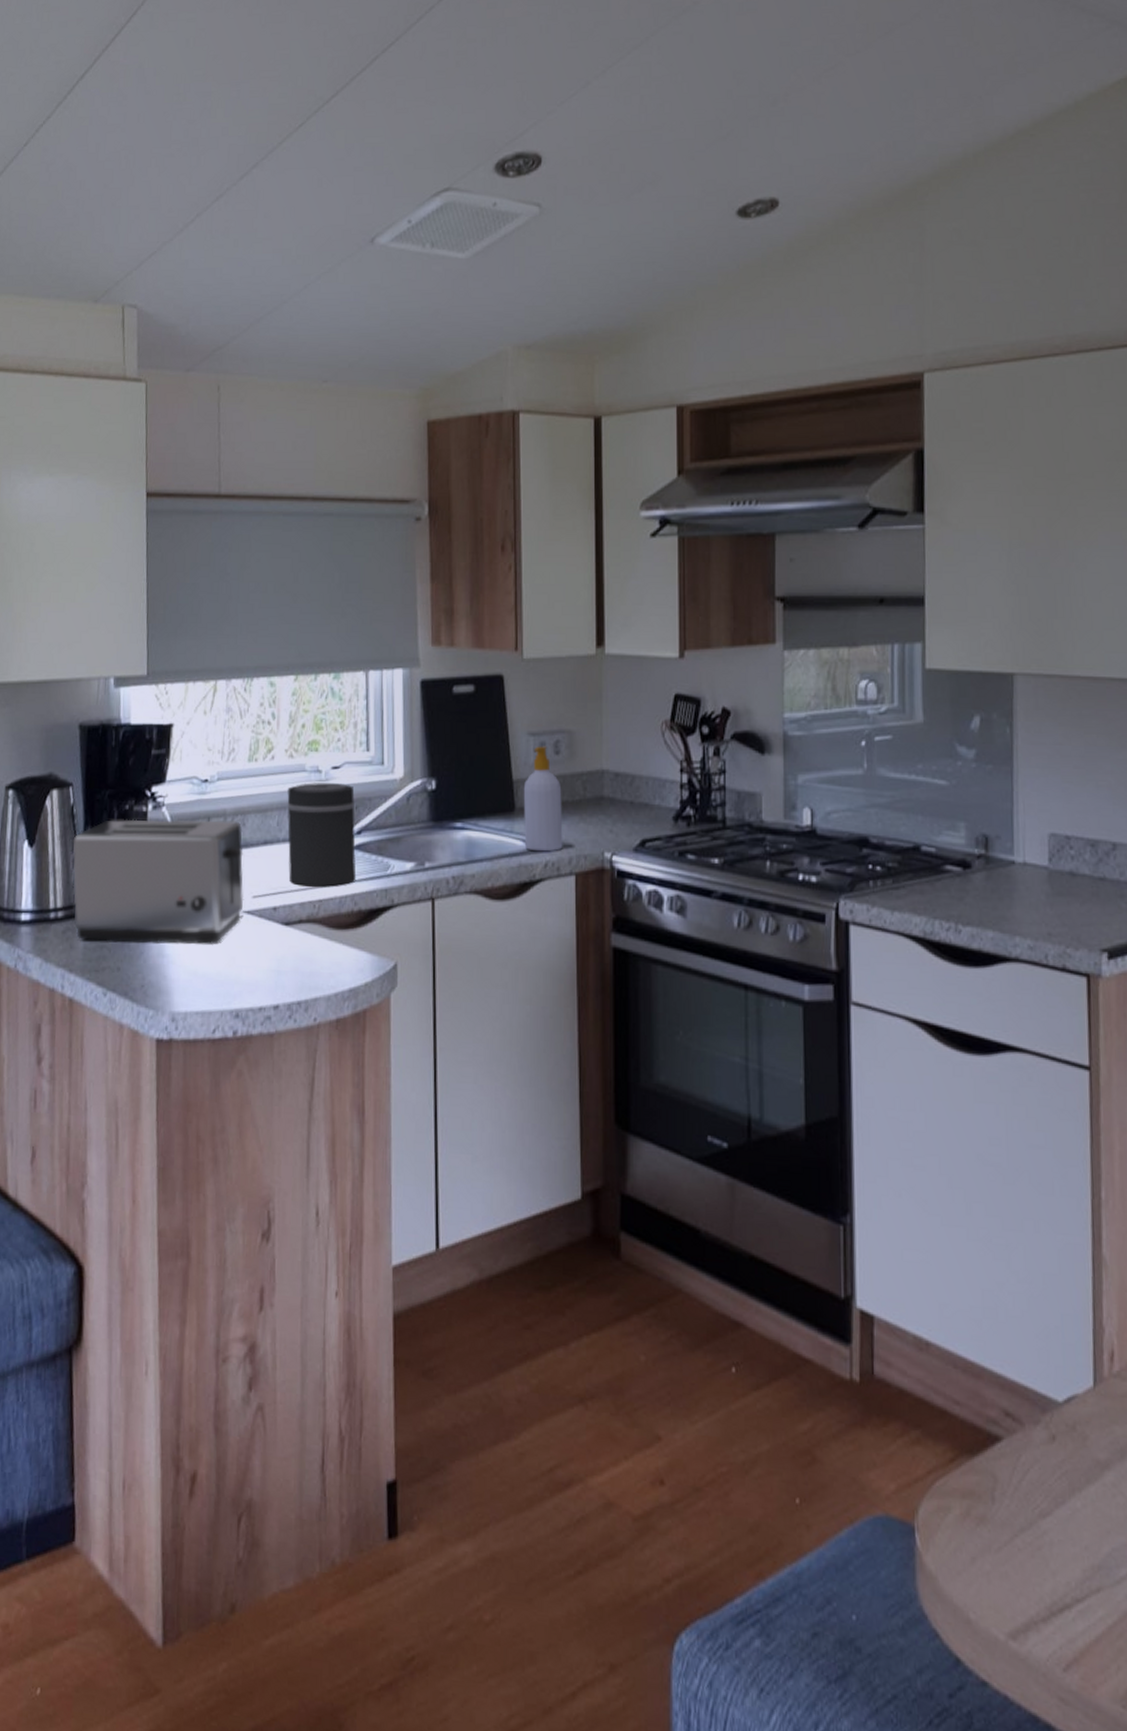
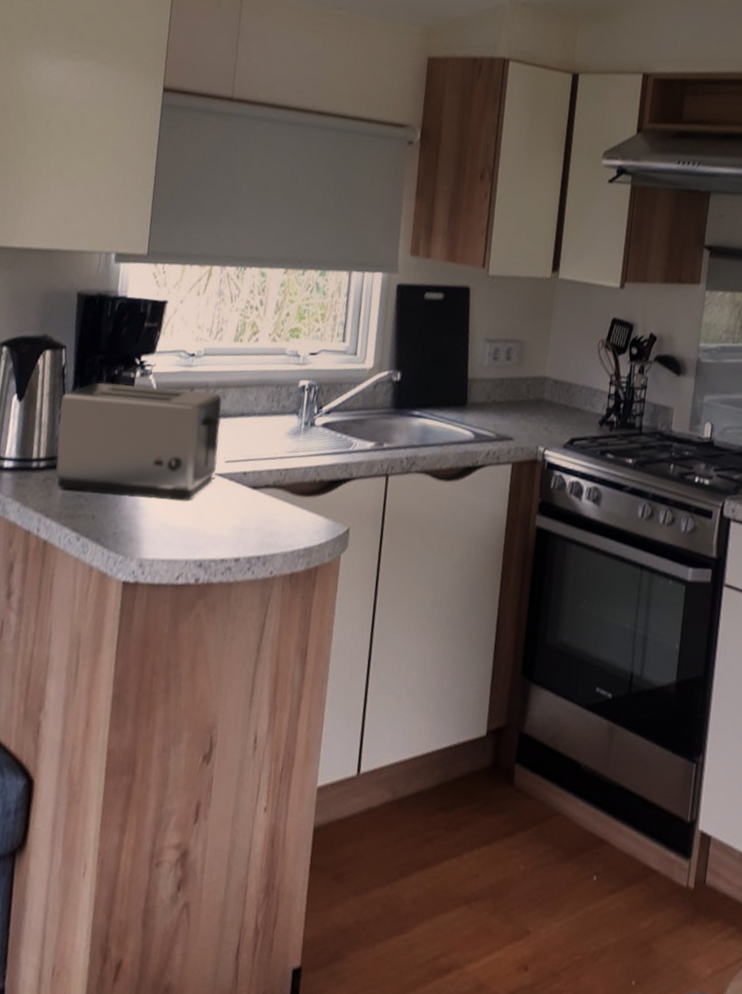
cylinder: present [287,782,356,887] -> none [260,364,328,458]
soap bottle: present [523,746,563,852] -> none [472,351,509,443]

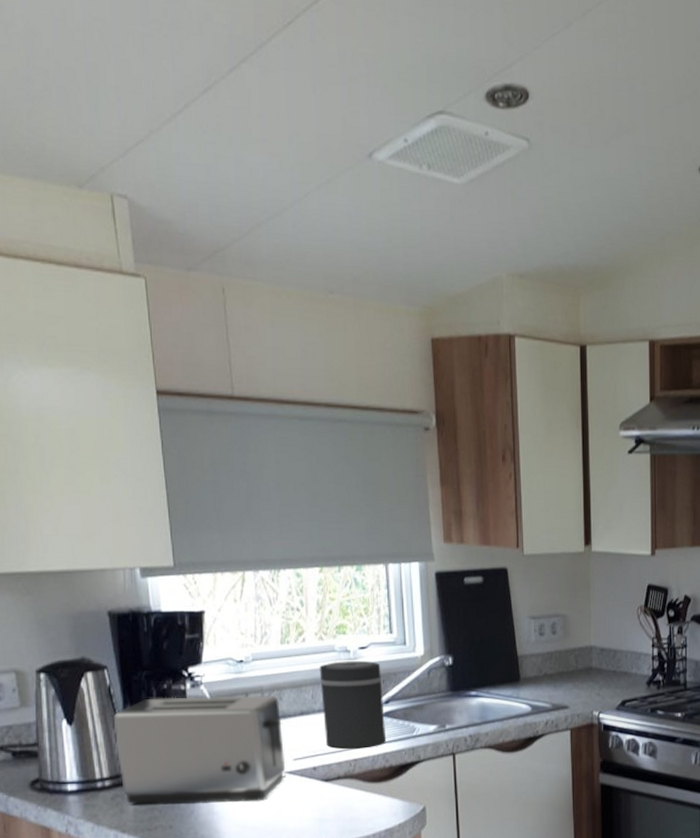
cylinder: none [260,364,328,458] -> present [319,661,387,749]

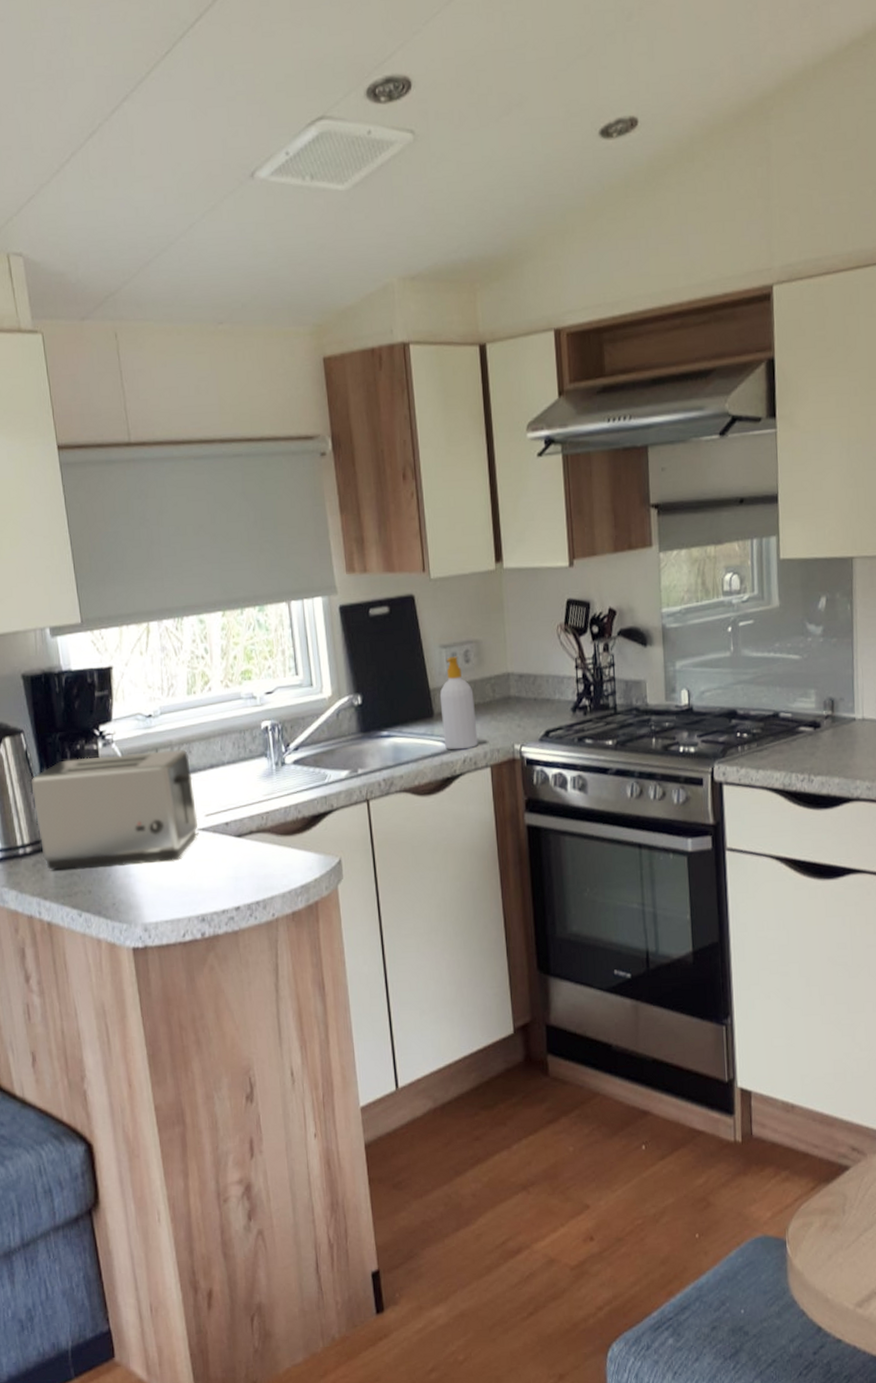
cylinder: present [319,661,387,749] -> none [226,706,298,801]
soap bottle: none [526,627,560,713] -> present [439,656,478,750]

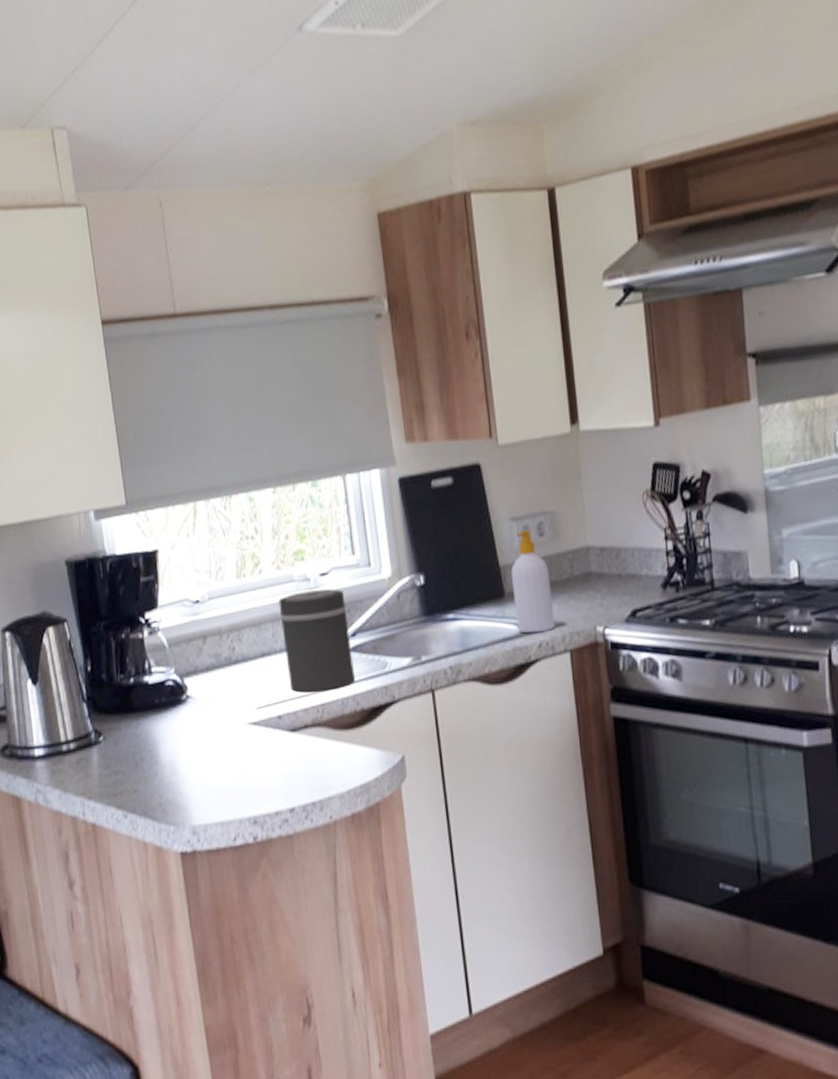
toaster: present [31,750,198,869] -> none [74,637,249,767]
cylinder: none [226,706,298,801] -> present [278,589,356,693]

